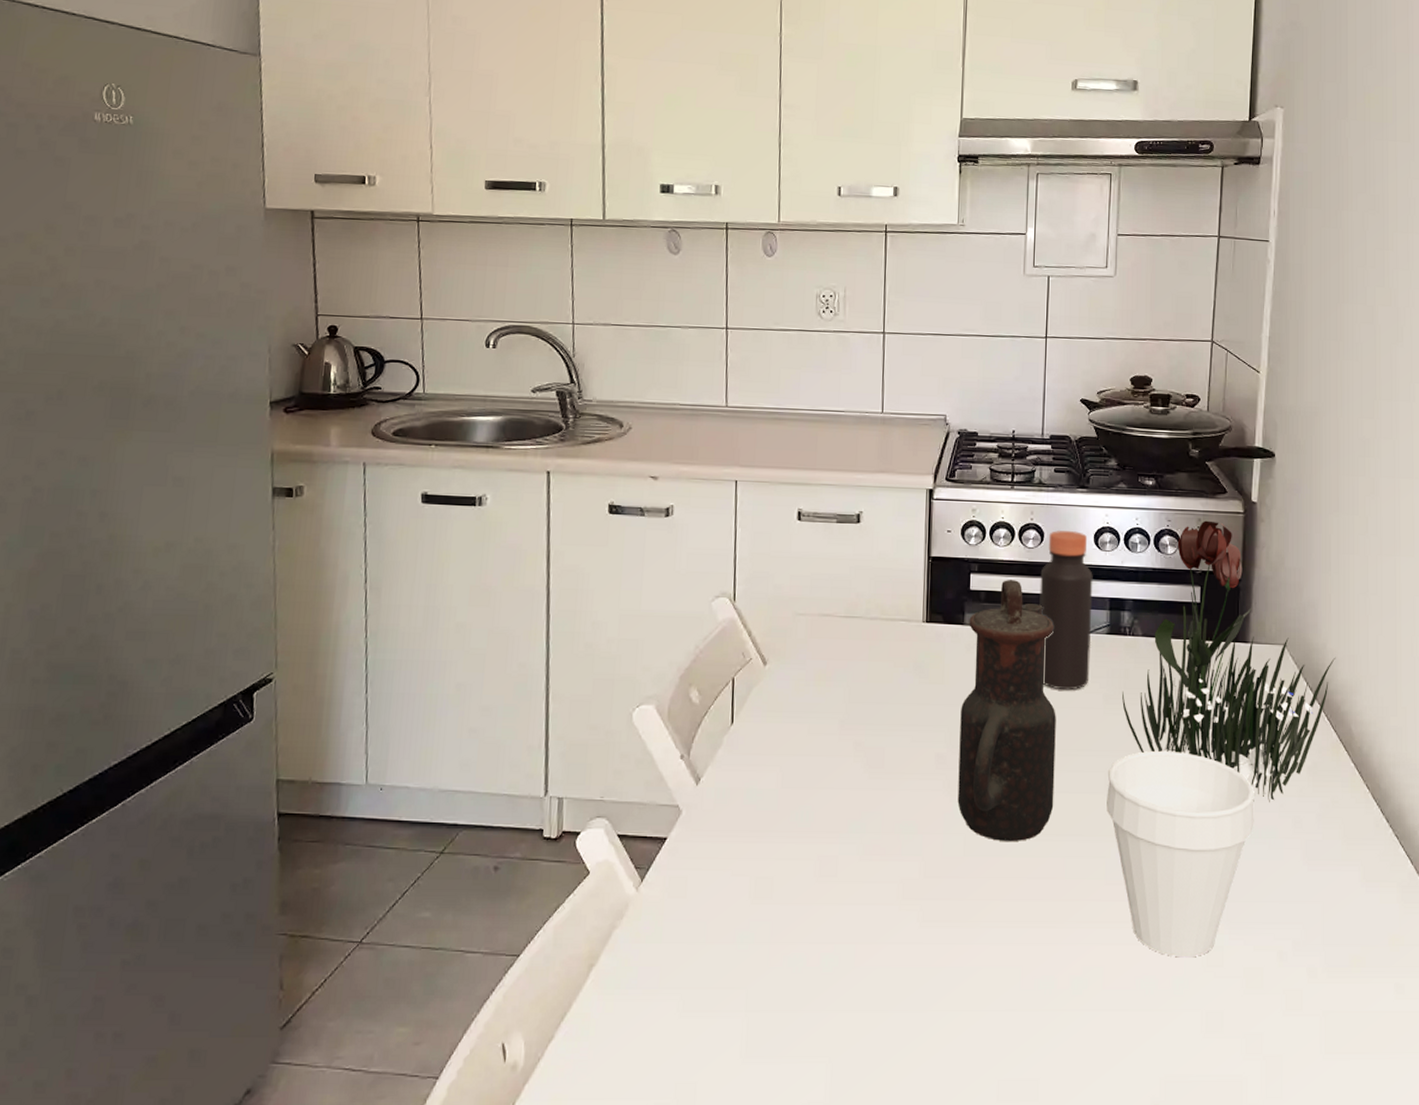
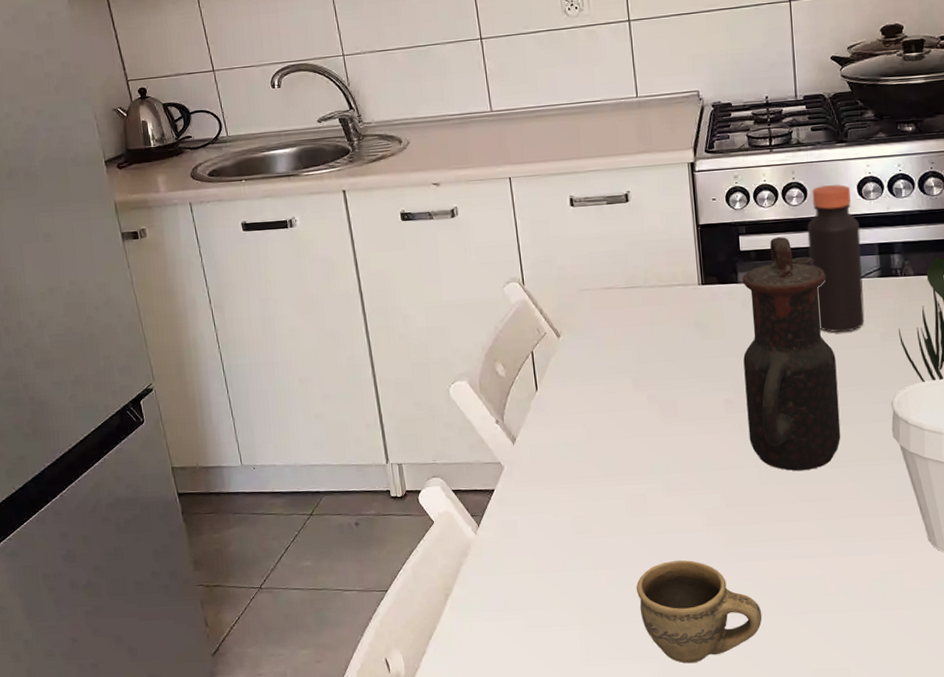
cup: none [813,939,950,1066] -> present [636,560,762,664]

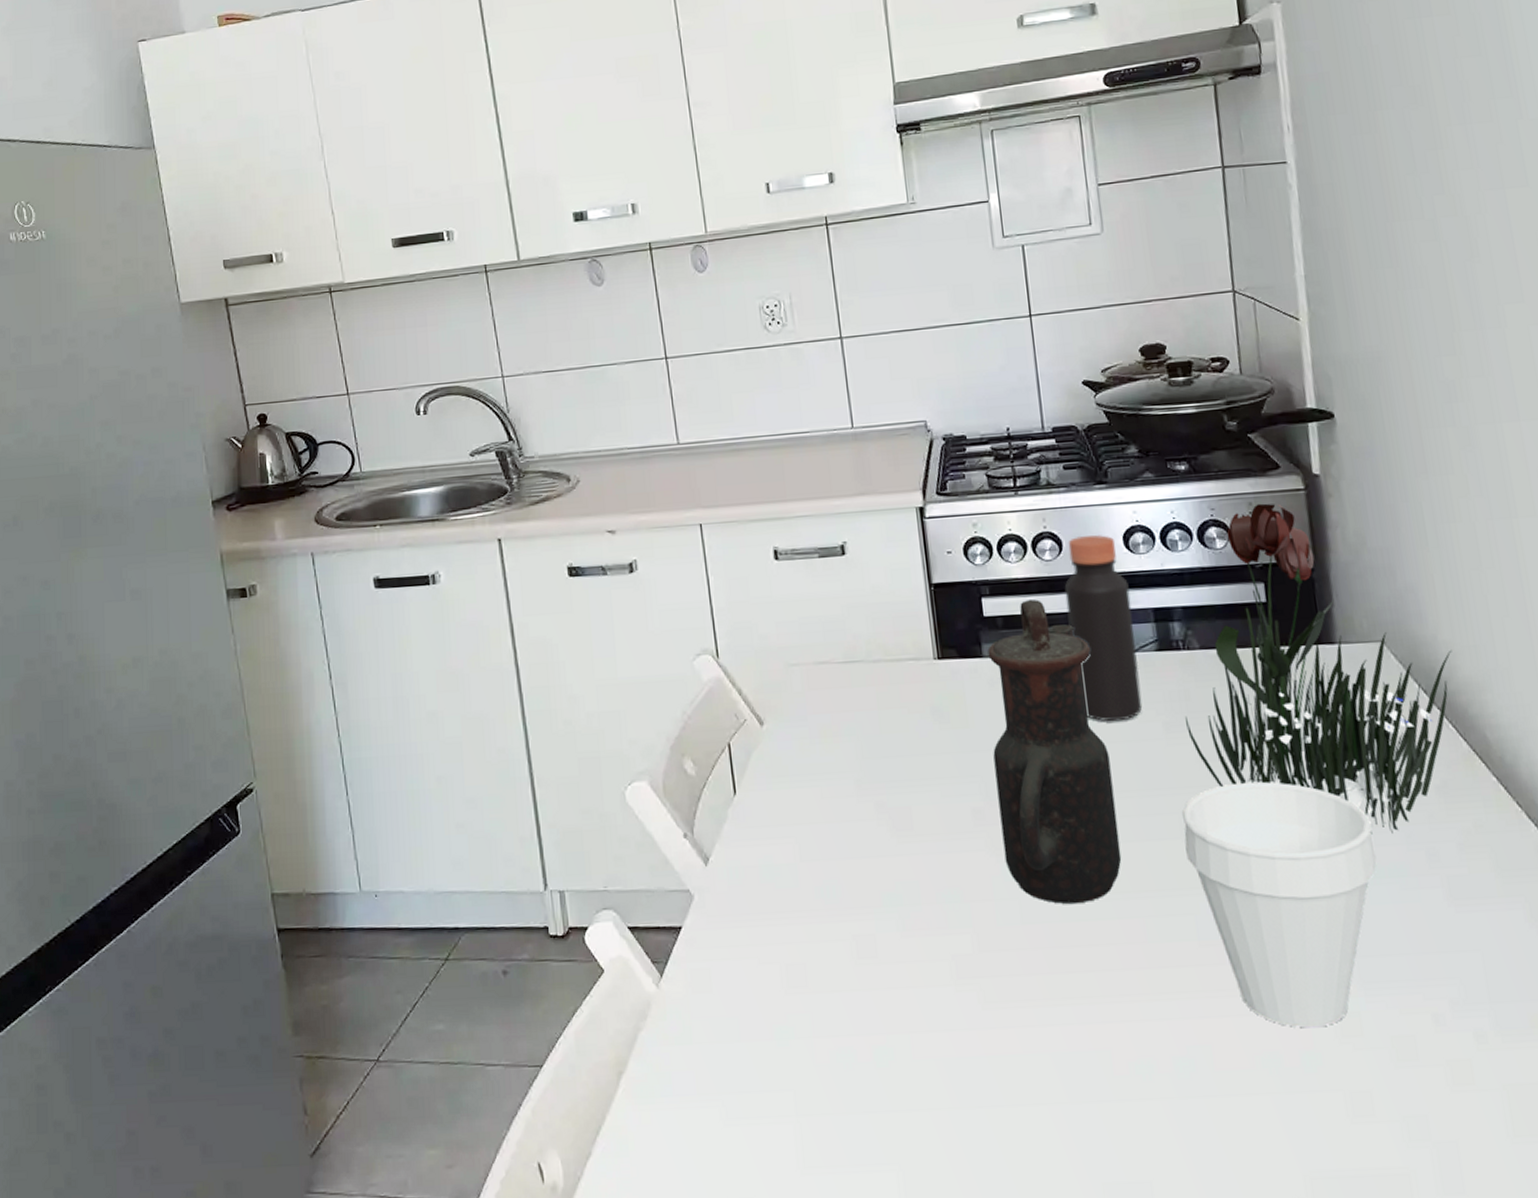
cup: present [636,560,762,664] -> none [866,1026,1033,1173]

